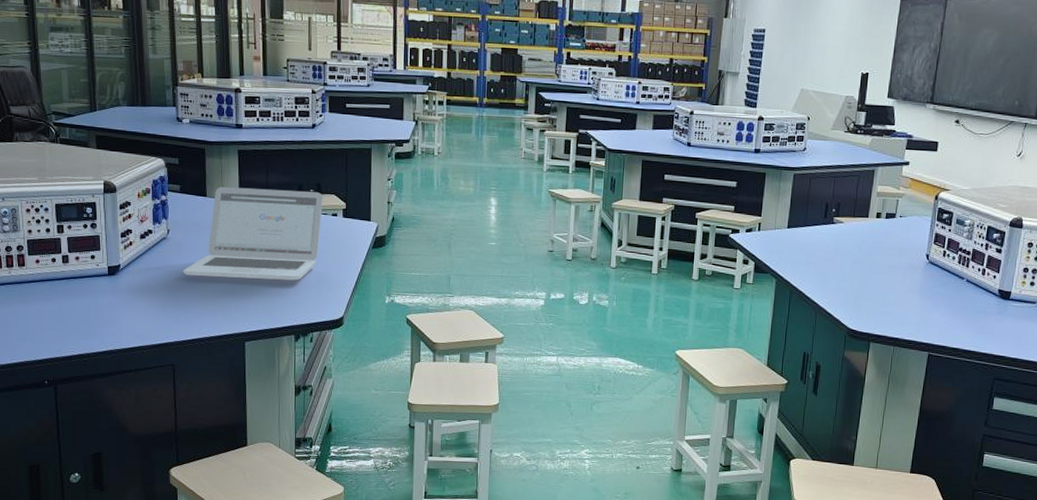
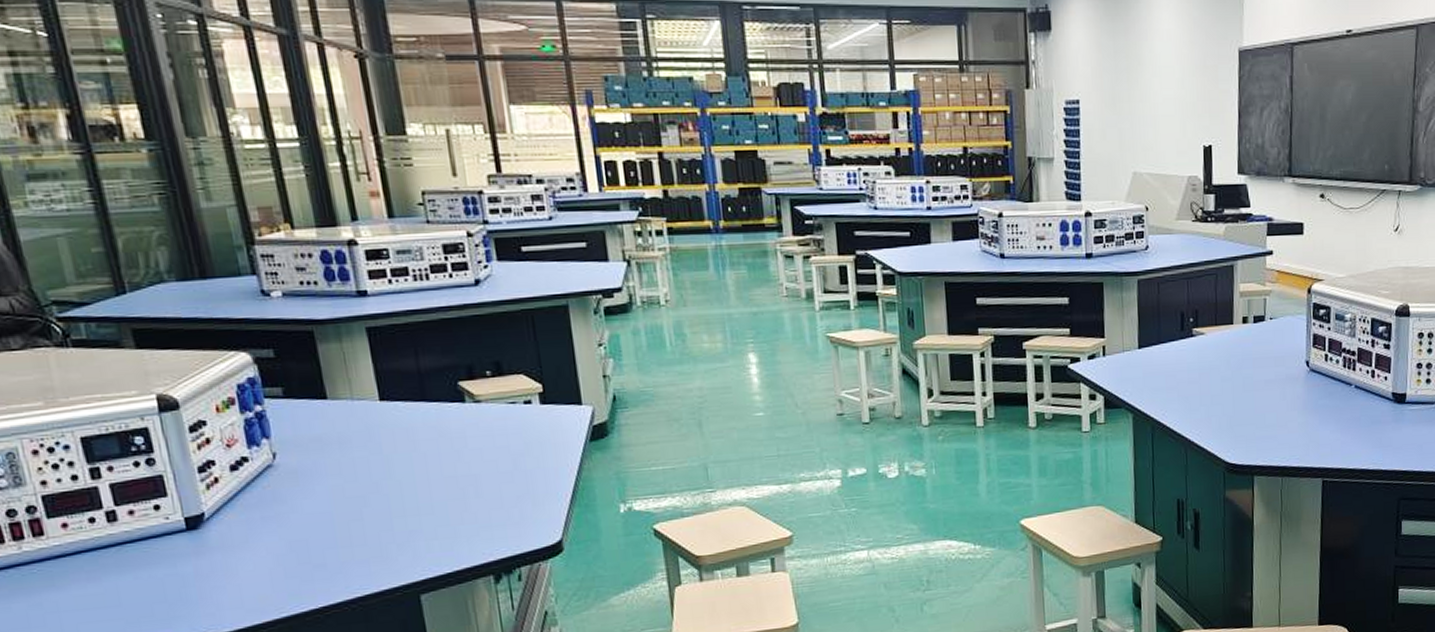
laptop: present [183,186,323,281] -> none [307,374,512,514]

